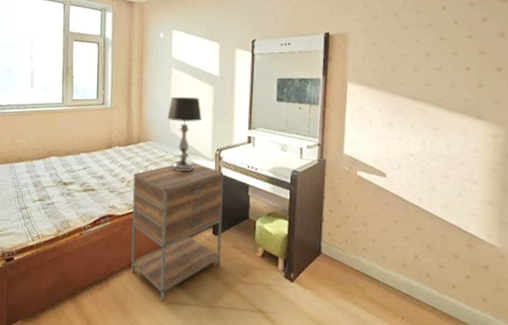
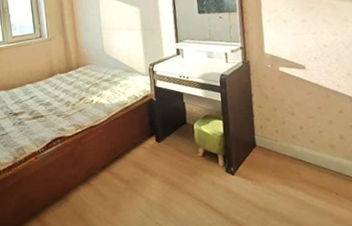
nightstand: present [131,161,224,301] -> none [76,78,167,208]
table lamp: present [167,96,202,172] -> none [100,19,133,89]

